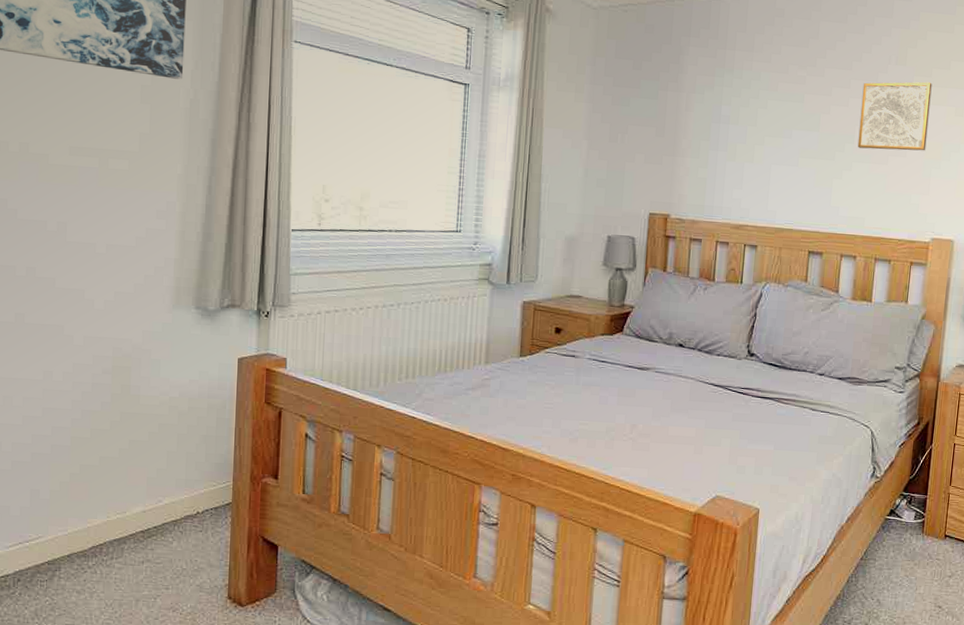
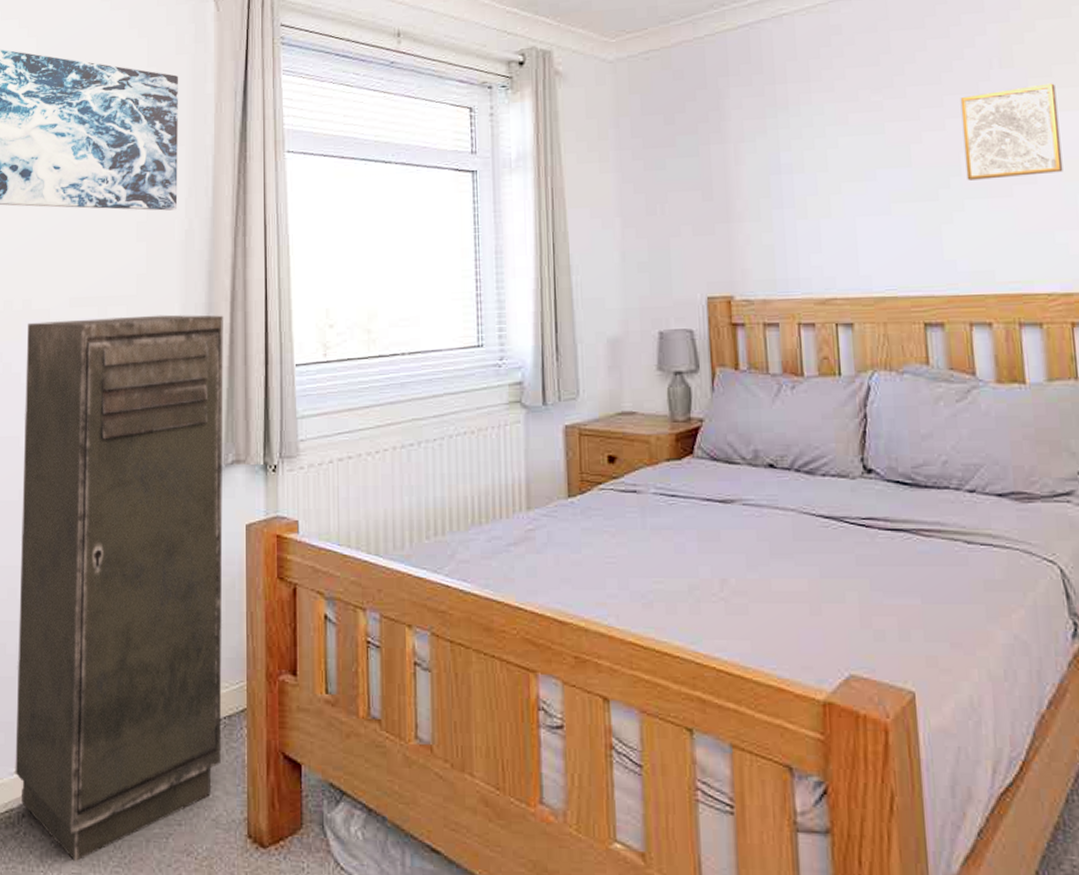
storage cabinet: none [10,164,225,616] -> present [15,314,224,862]

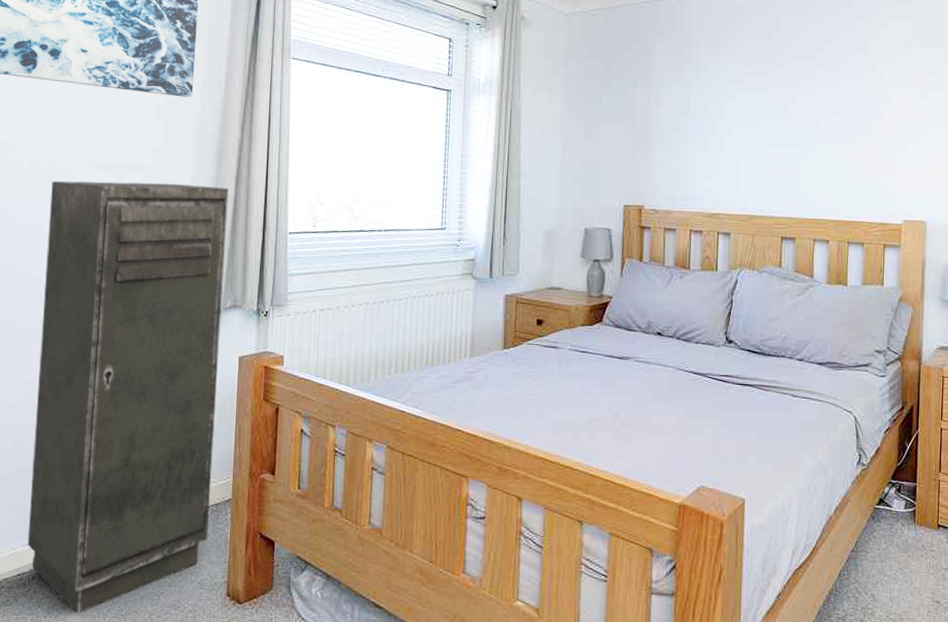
wall art: present [960,83,1063,181] -> none [824,68,894,135]

